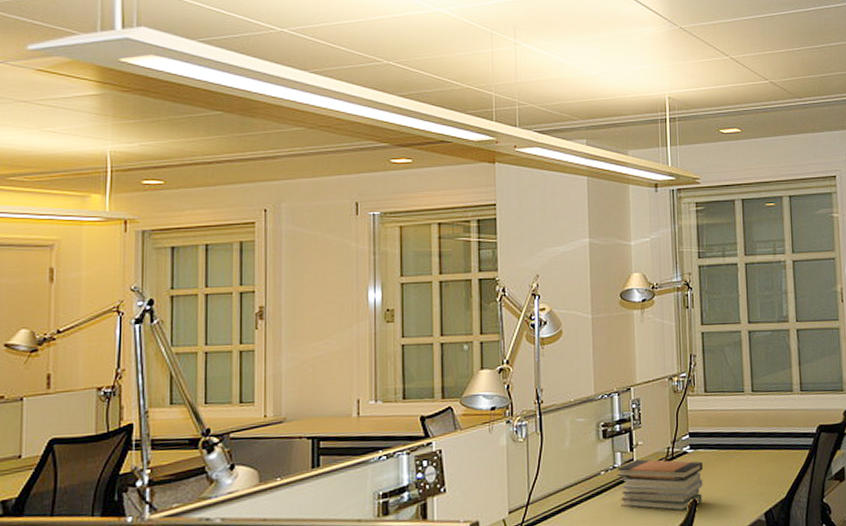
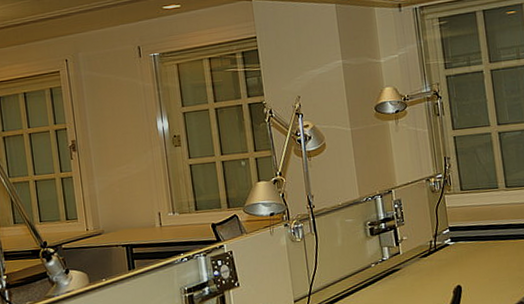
book stack: present [617,459,703,511] -> none [385,252,466,297]

